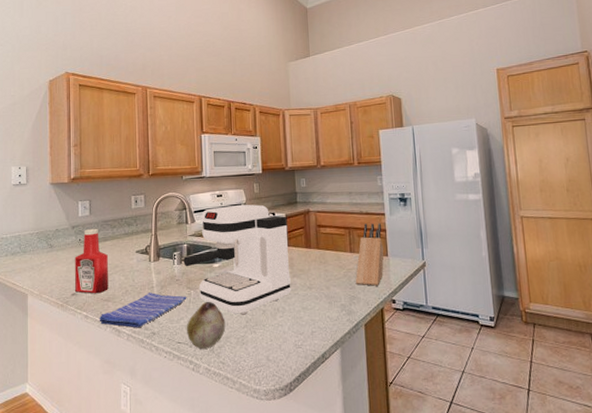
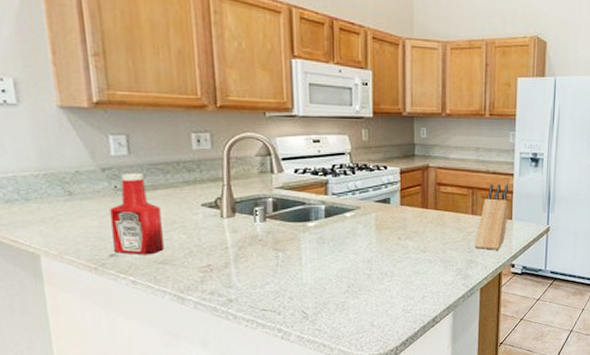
dish towel: present [99,293,187,328] -> none [152,254,274,295]
coffee maker: present [183,204,291,315] -> none [268,153,402,280]
fruit: present [186,301,226,349] -> none [272,264,323,316]

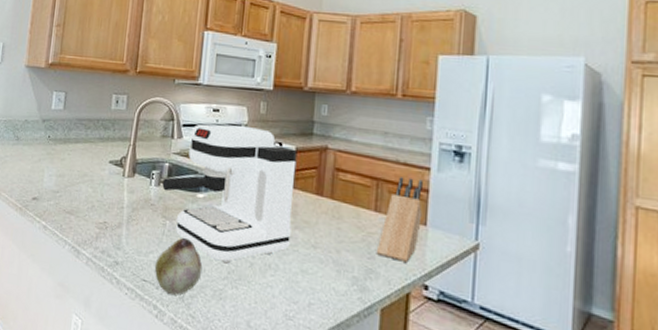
ketchup bottle: present [110,172,164,255] -> none [37,125,77,203]
coffee maker: none [268,153,402,280] -> present [162,124,298,264]
fruit: none [272,264,323,316] -> present [154,237,203,295]

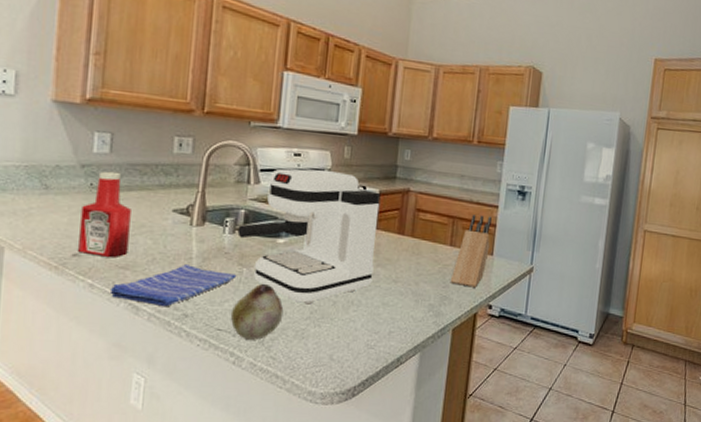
ketchup bottle: none [37,125,77,203] -> present [78,171,131,258]
dish towel: none [58,213,161,253] -> present [109,264,237,307]

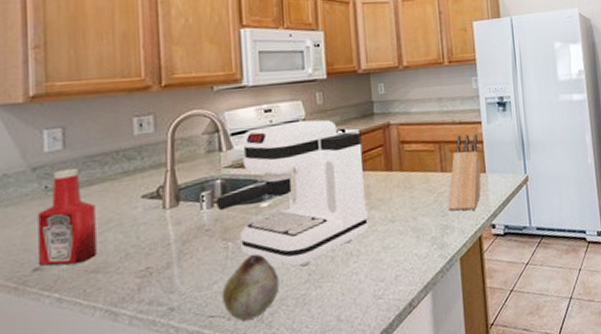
dish towel: present [109,264,237,307] -> none [81,251,223,309]

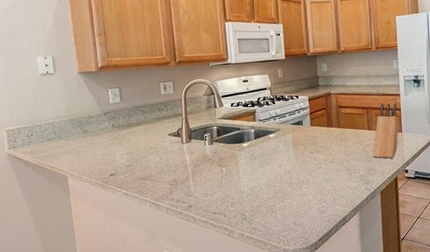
ketchup bottle: present [38,167,97,266] -> none [110,114,145,174]
coffee maker: present [216,119,368,267] -> none [214,88,315,188]
fruit: present [221,253,280,321] -> none [220,176,256,218]

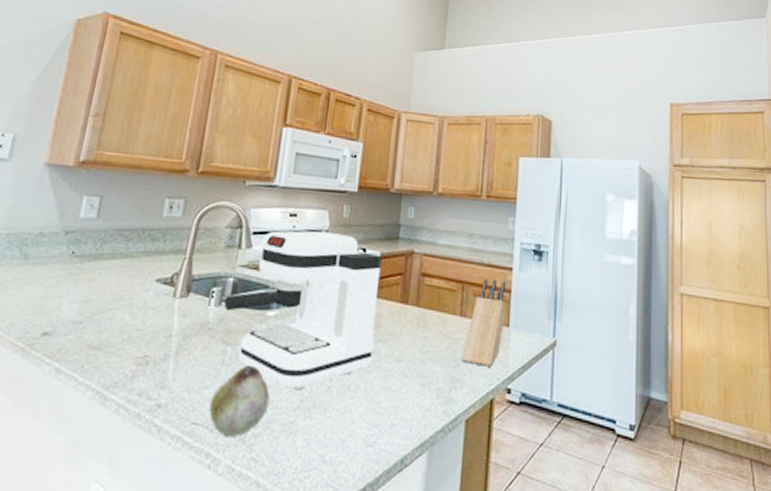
coffee maker: none [214,88,315,188] -> present [224,230,382,391]
fruit: none [220,176,256,218] -> present [208,364,270,436]

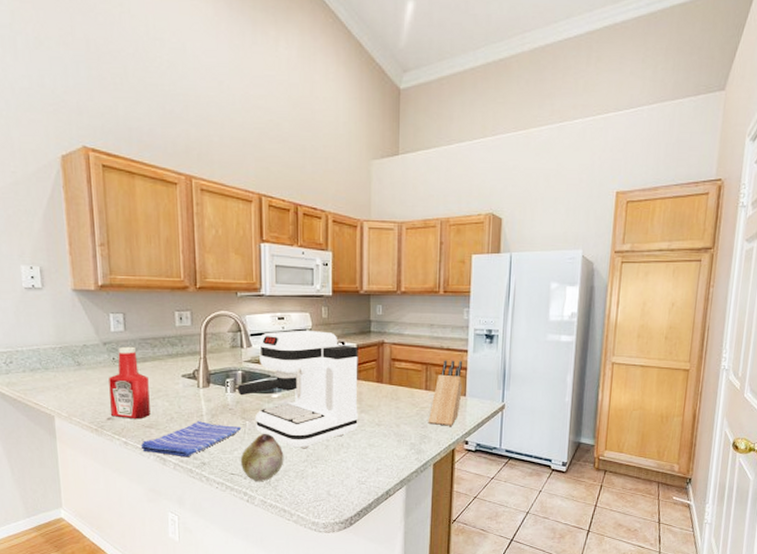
ketchup bottle: none [49,237,112,337] -> present [109,346,150,420]
dish towel: none [76,343,220,396] -> present [140,421,242,458]

